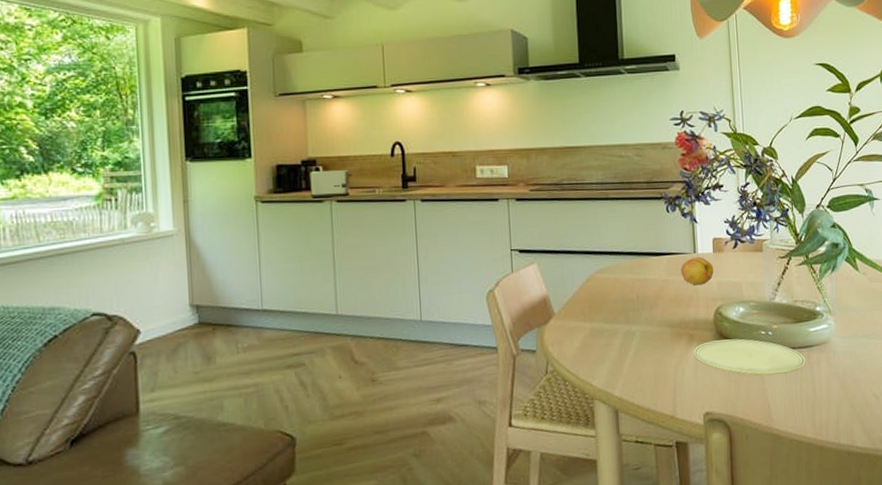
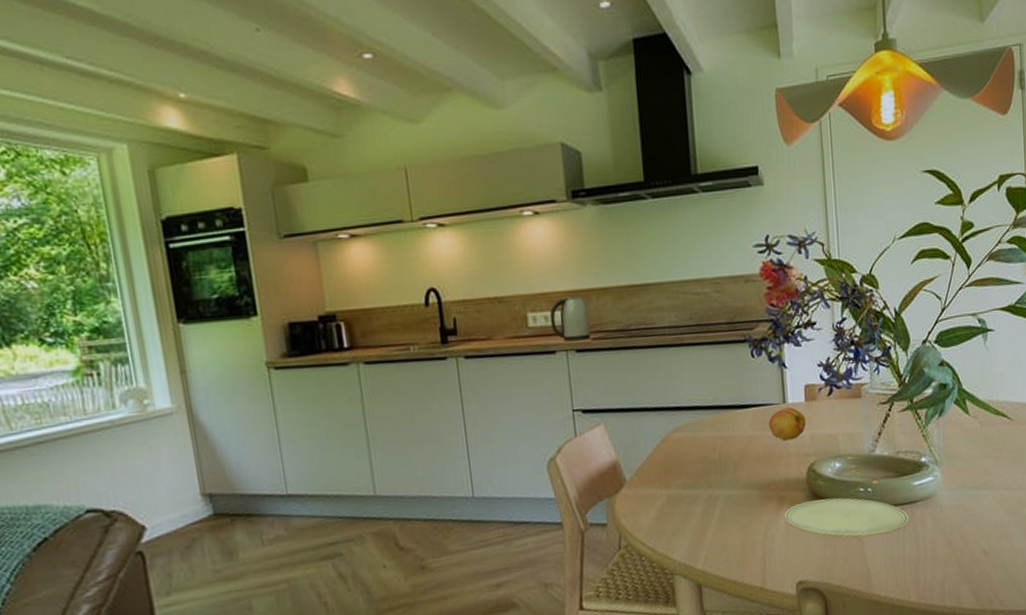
toaster: present [310,169,352,199] -> none [329,324,381,361]
kettle: none [495,154,529,192] -> present [550,296,591,342]

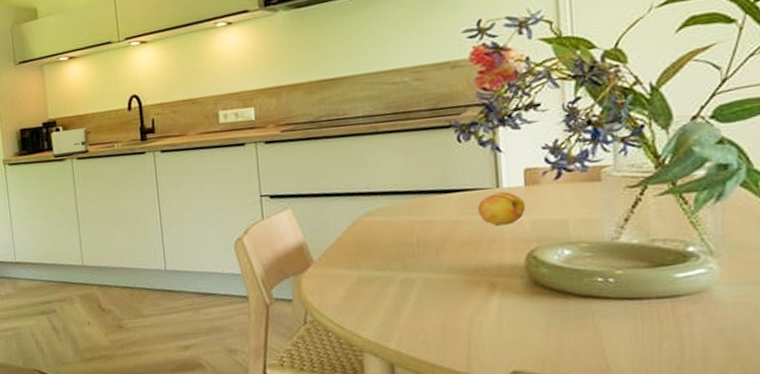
toaster: none [329,324,381,361] -> present [51,127,91,158]
kettle: present [550,296,591,342] -> none [240,93,281,135]
plate: present [784,497,909,538] -> none [496,287,668,331]

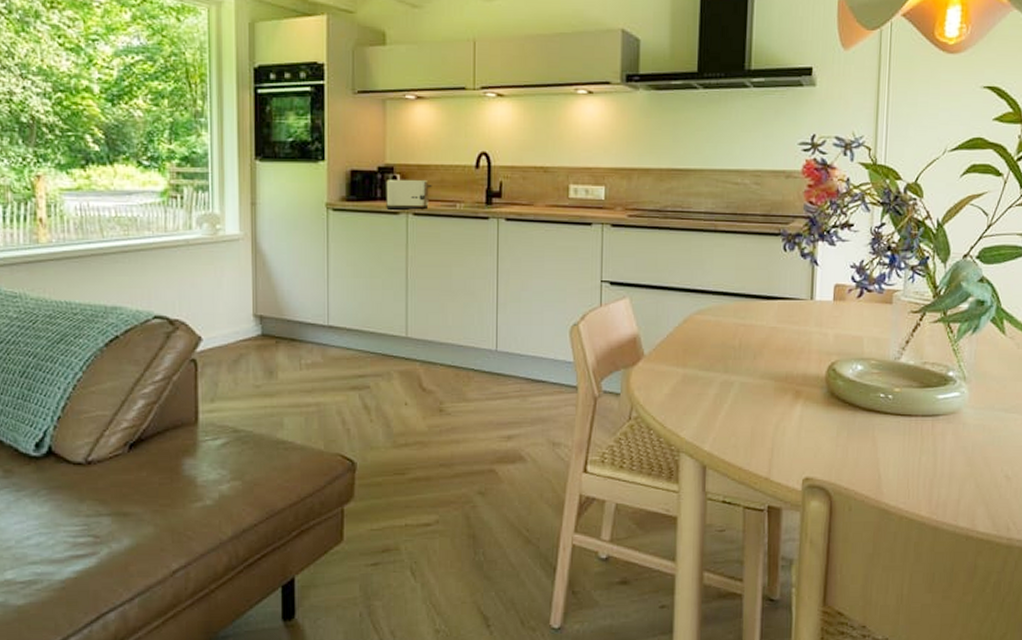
fruit: present [477,192,526,226] -> none [793,304,833,336]

